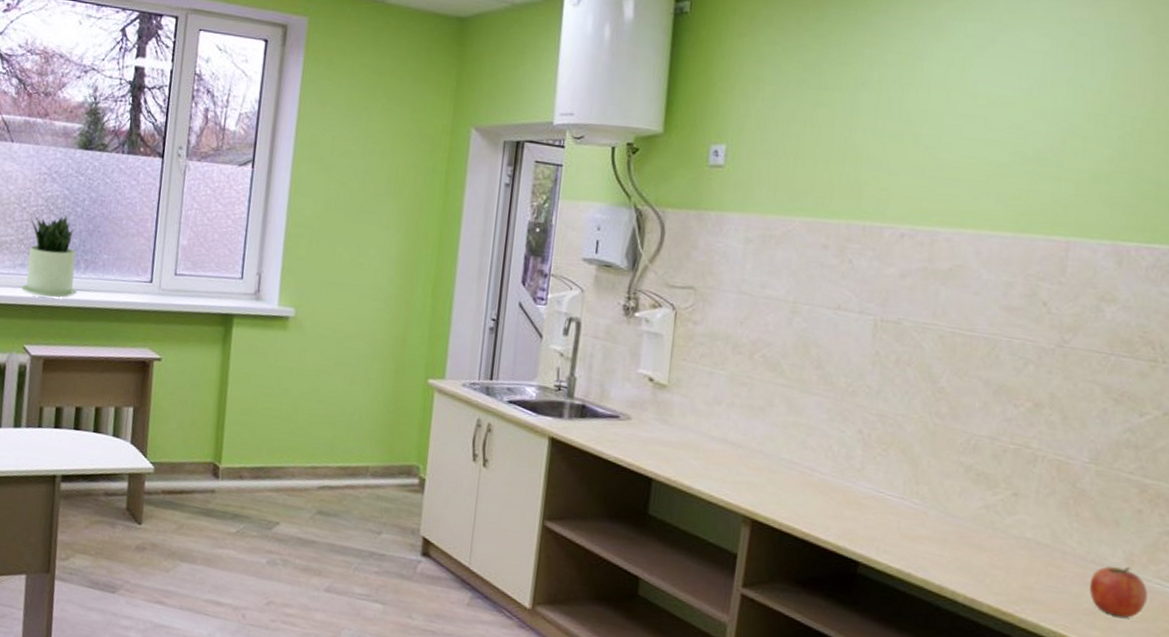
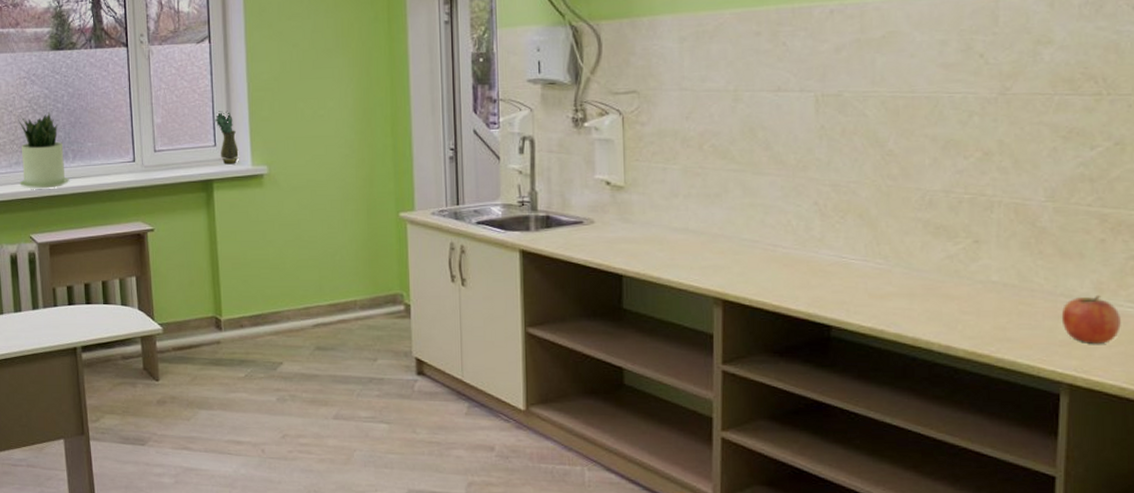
vase: none [246,242,267,302] -> present [215,111,239,165]

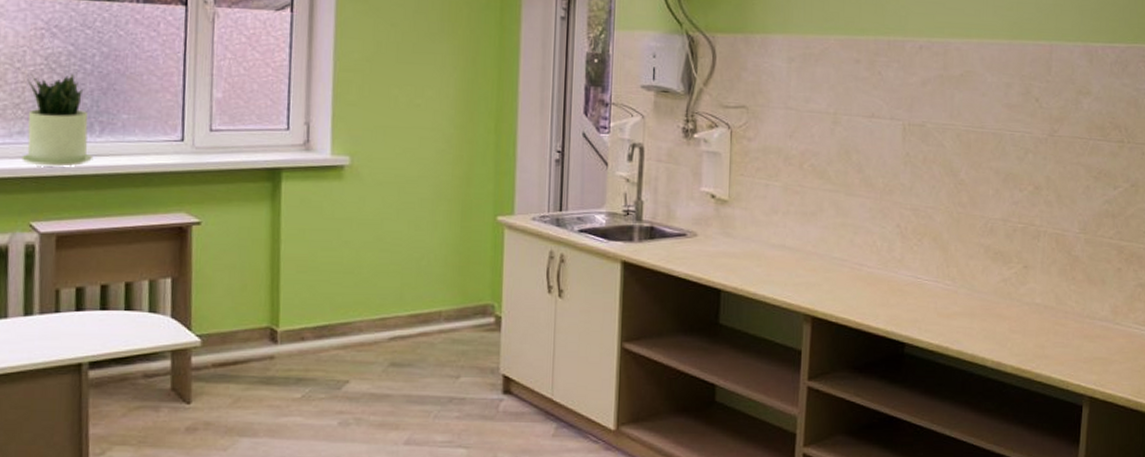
vase: present [215,111,239,165] -> none [290,90,317,152]
fruit: present [1061,294,1121,344] -> none [1086,317,1129,360]

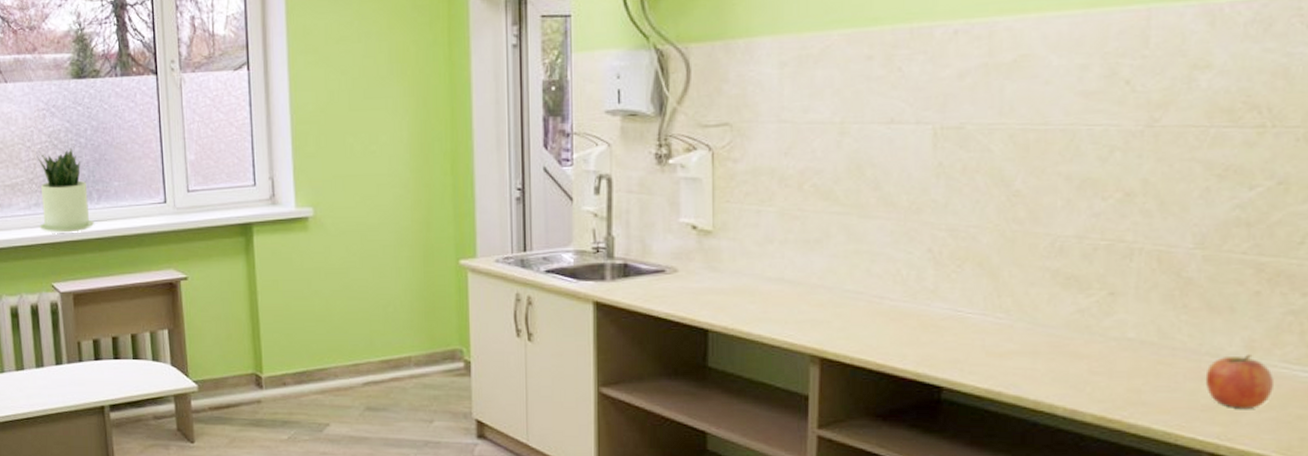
fruit: none [1086,317,1129,360] -> present [1205,354,1273,409]

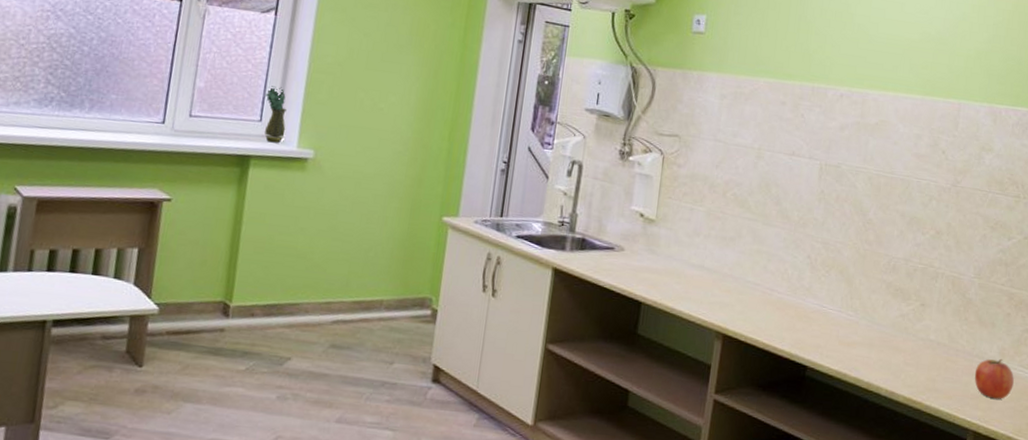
planter: present [36,147,95,233] -> none [15,51,81,138]
vase: none [255,146,281,206] -> present [264,86,287,144]

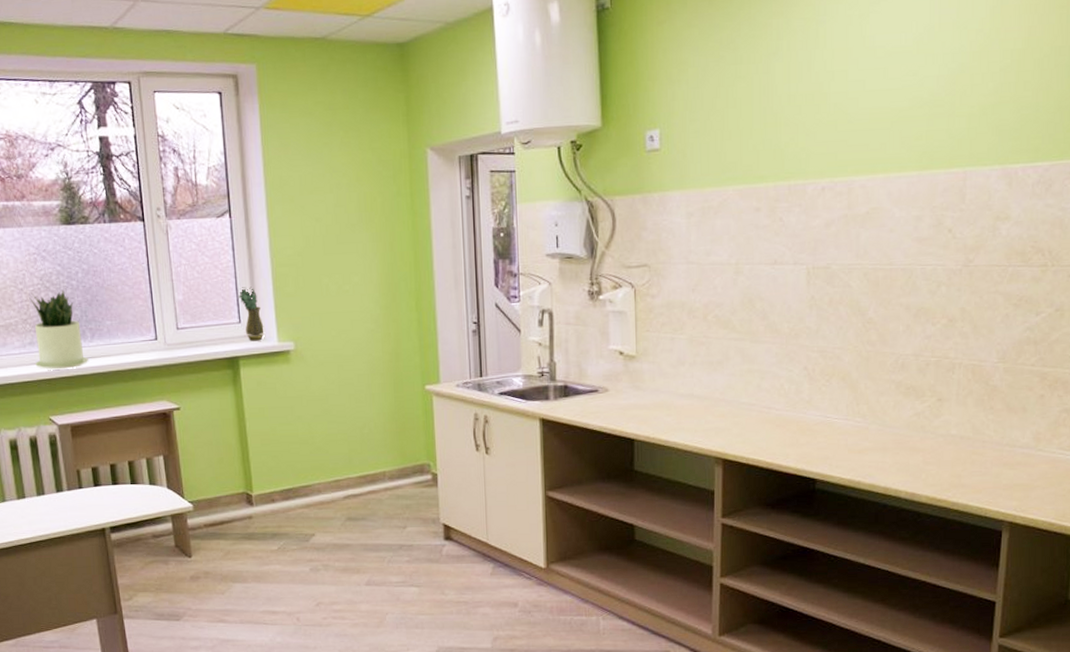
planter: none [15,51,81,138] -> present [29,289,89,370]
fruit: present [974,358,1014,399] -> none [1006,443,1053,486]

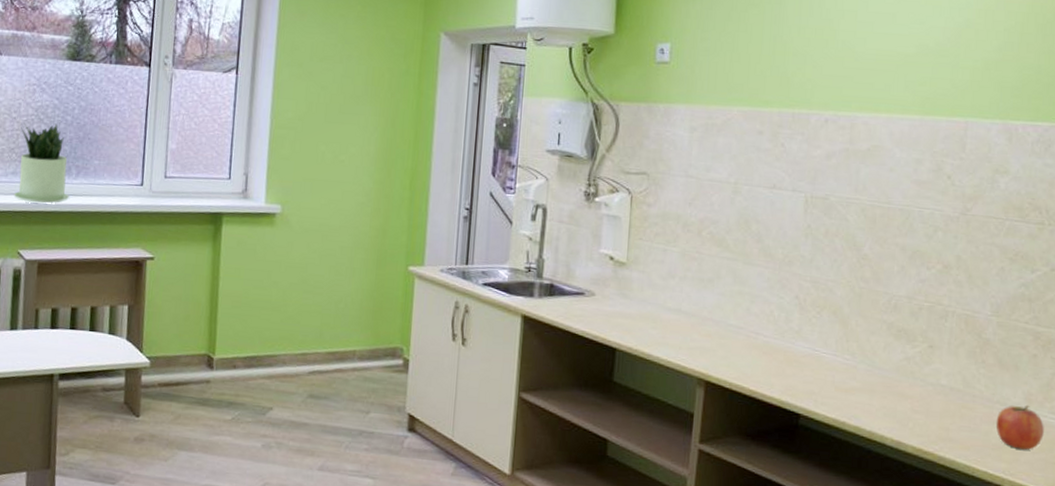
vase: present [239,287,264,341] -> none [233,144,254,200]
fruit: none [1006,443,1053,486] -> present [995,404,1044,450]

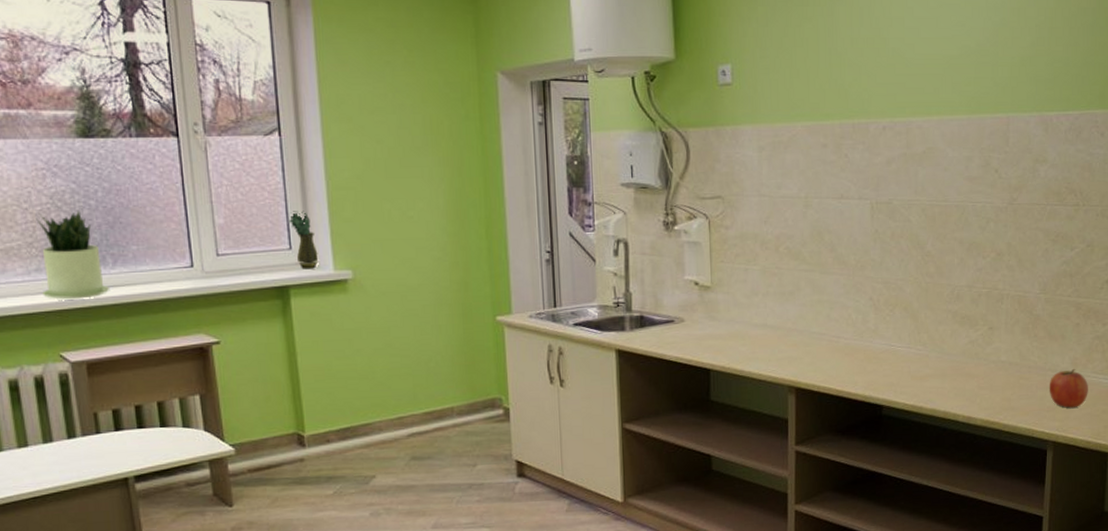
vase: none [233,144,254,200] -> present [289,211,319,269]

